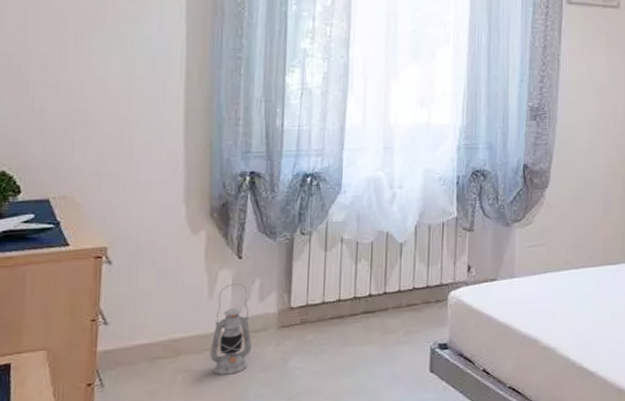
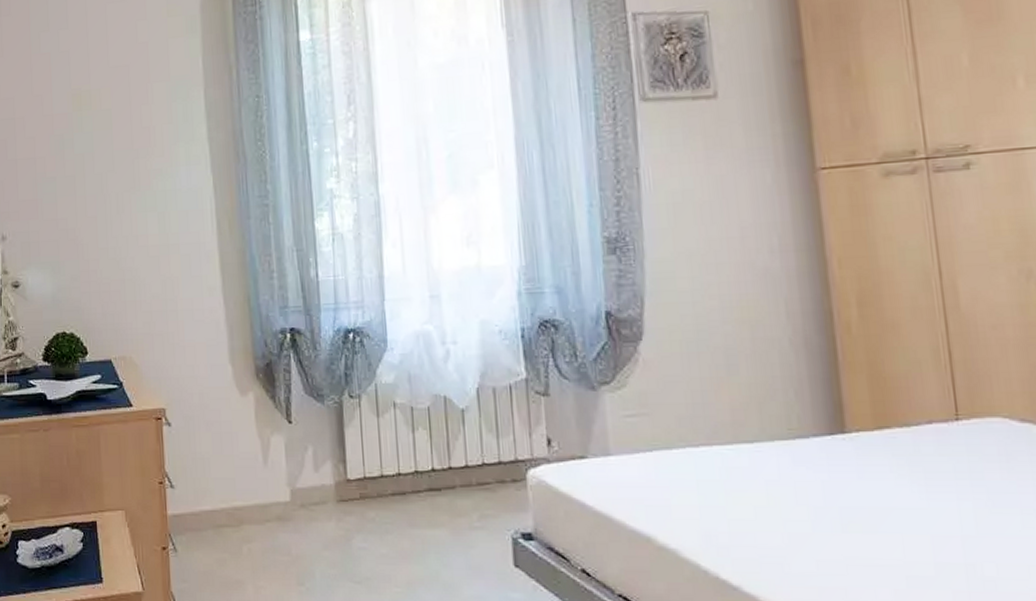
lantern: present [209,283,252,375] -> none [271,450,313,550]

